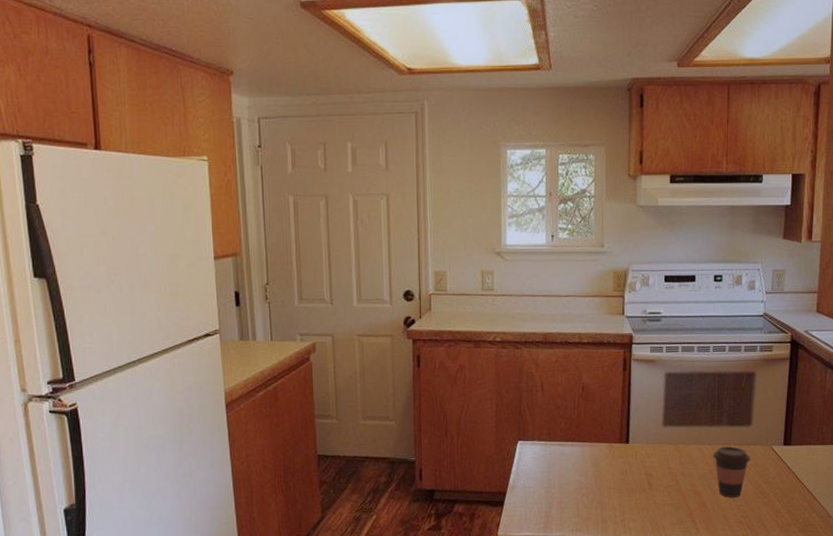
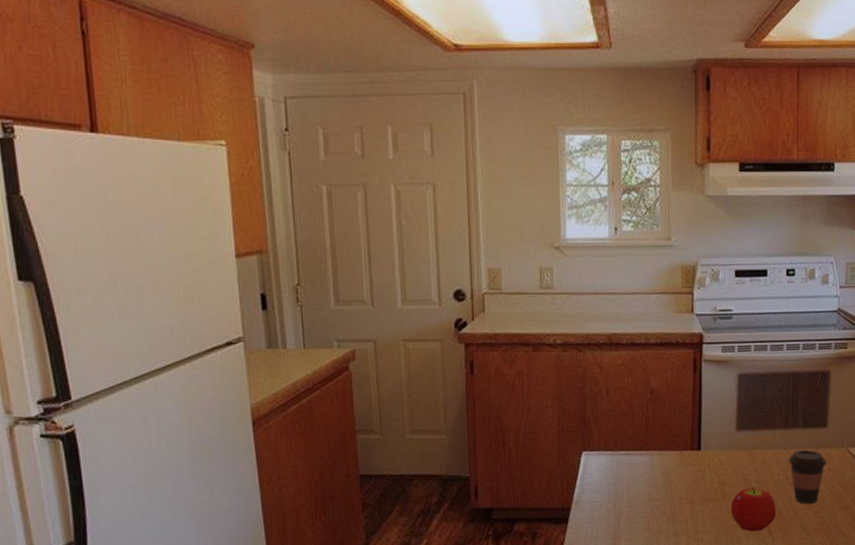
fruit: none [656,480,701,522] -> present [730,487,777,532]

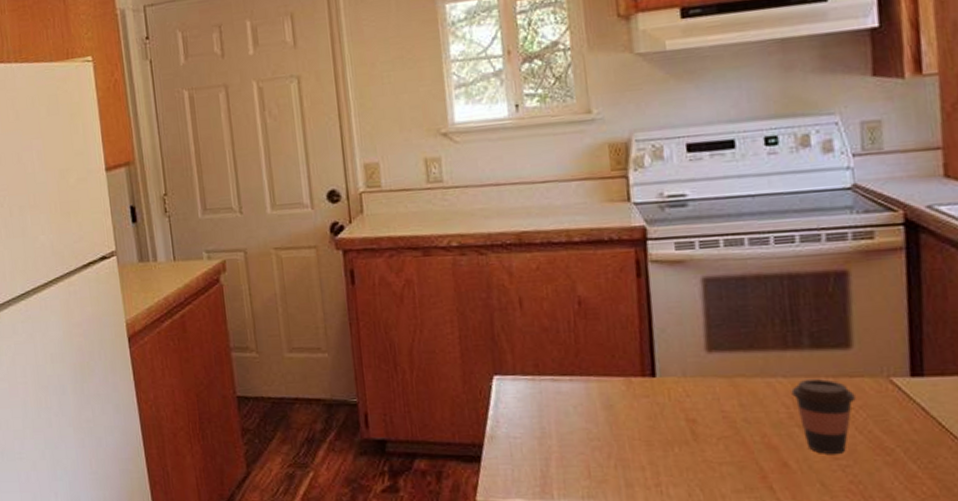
fruit: present [730,487,777,532] -> none [706,428,780,488]

